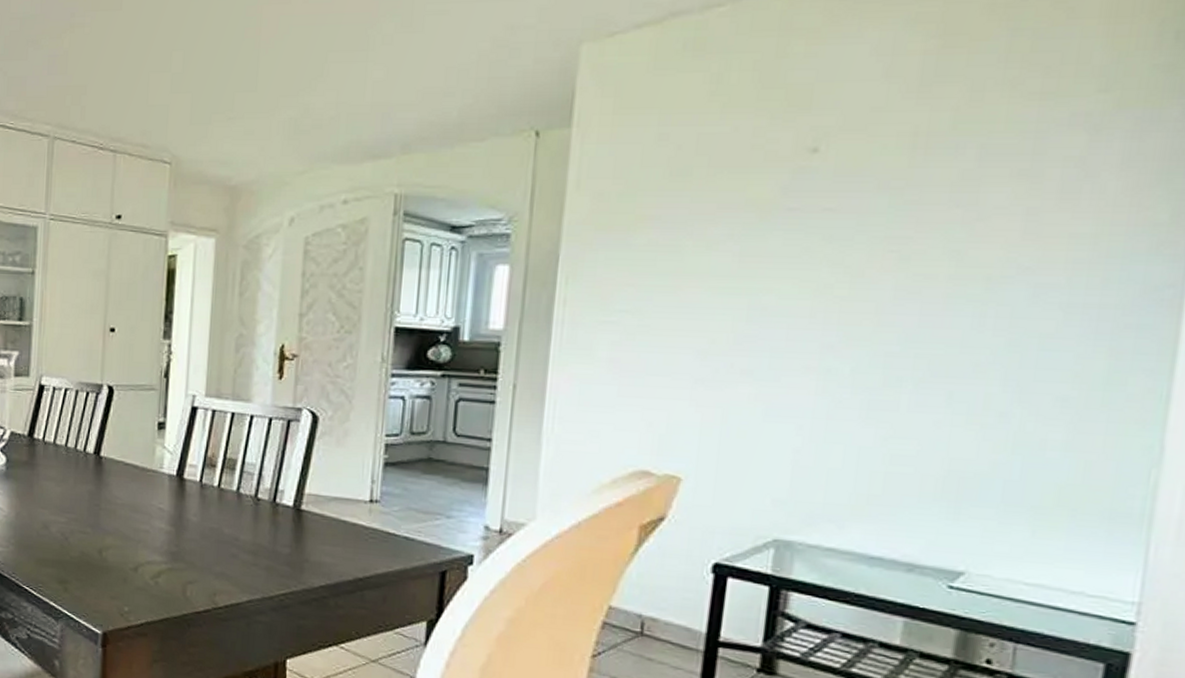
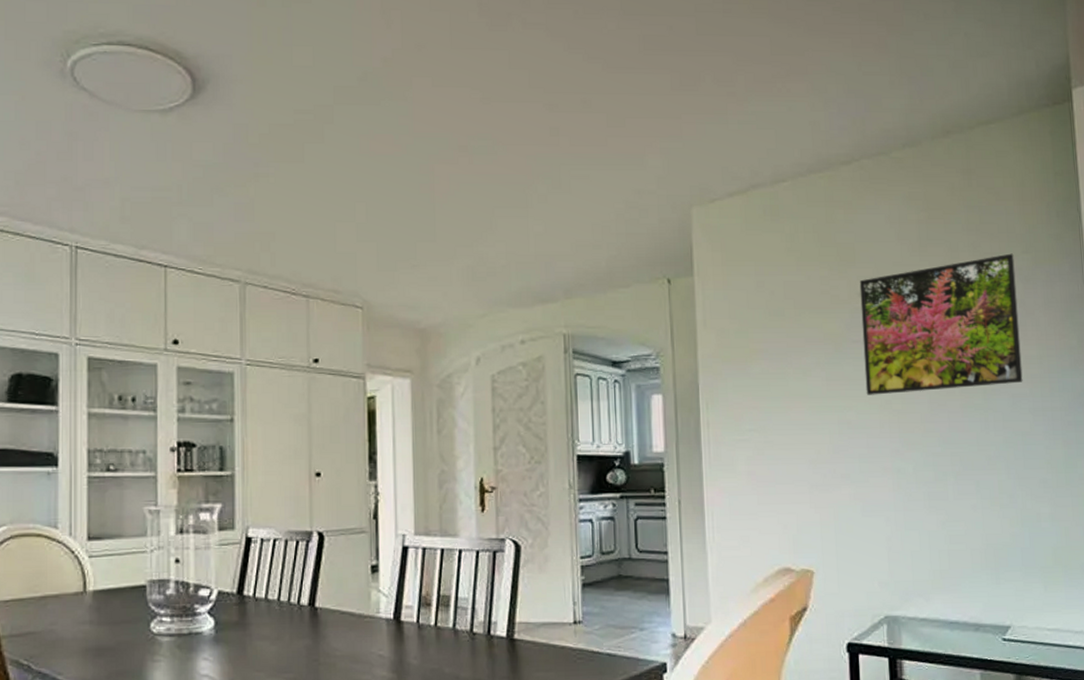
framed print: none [796,93,1082,277] -> present [859,253,1023,395]

